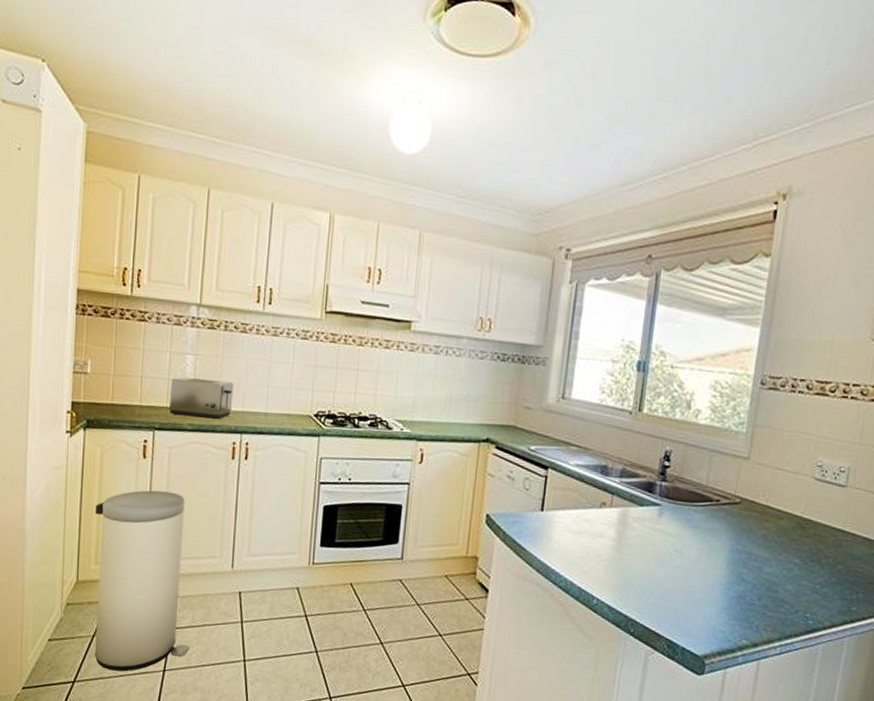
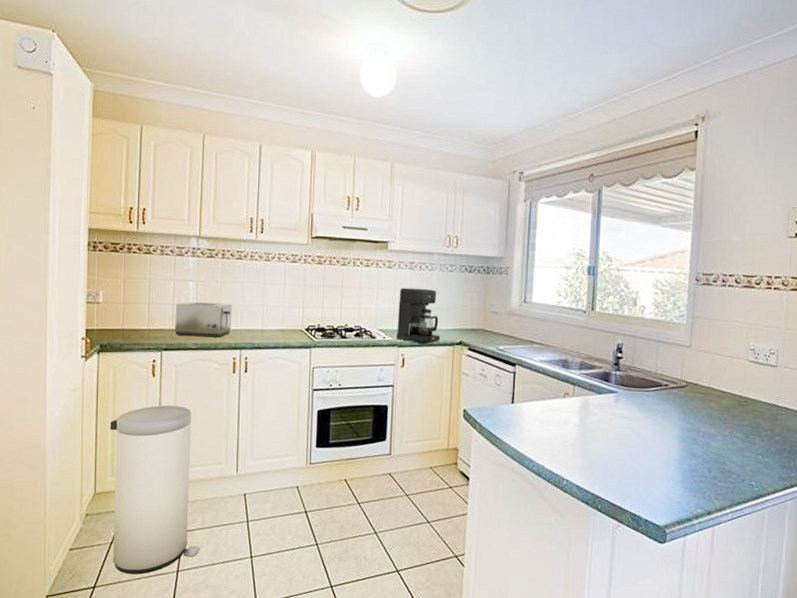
coffee maker: none [414,374,466,439] -> present [395,288,441,344]

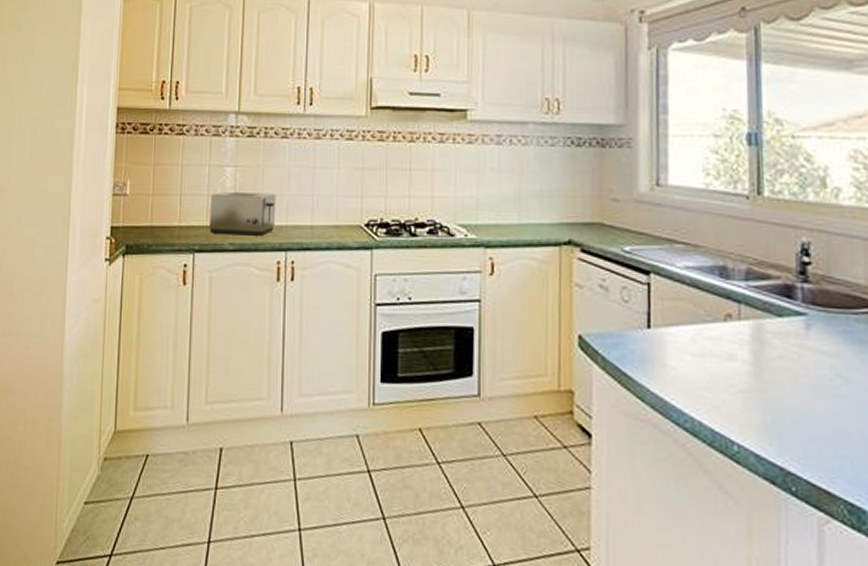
pedal bin: present [109,405,200,575] -> none [133,321,236,543]
coffee maker: present [395,288,441,344] -> none [481,169,542,244]

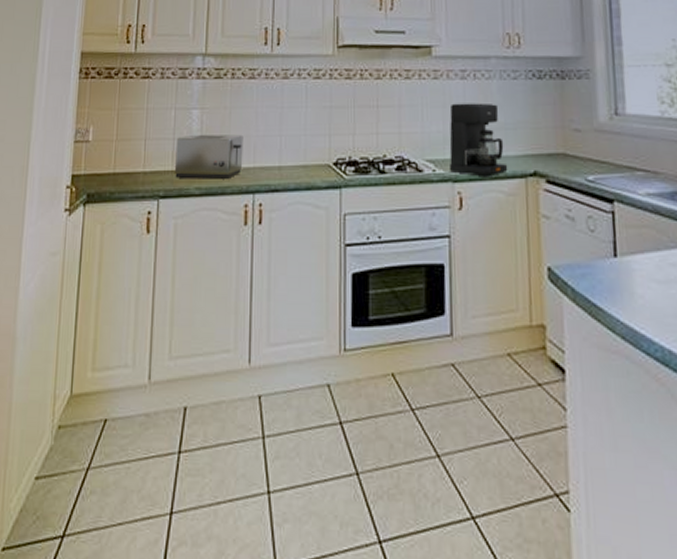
coffee maker: none [481,169,542,244] -> present [449,103,508,177]

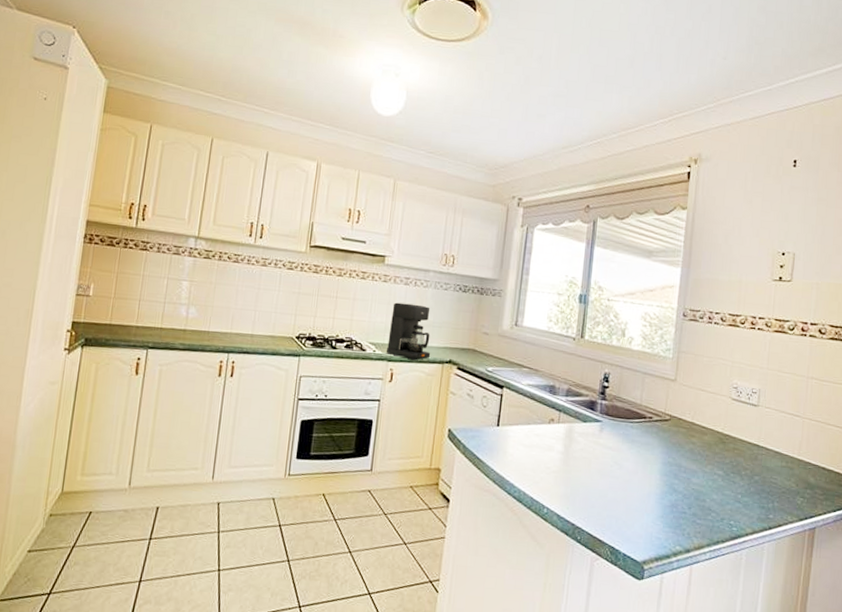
toaster: present [174,134,244,179] -> none [163,300,224,340]

